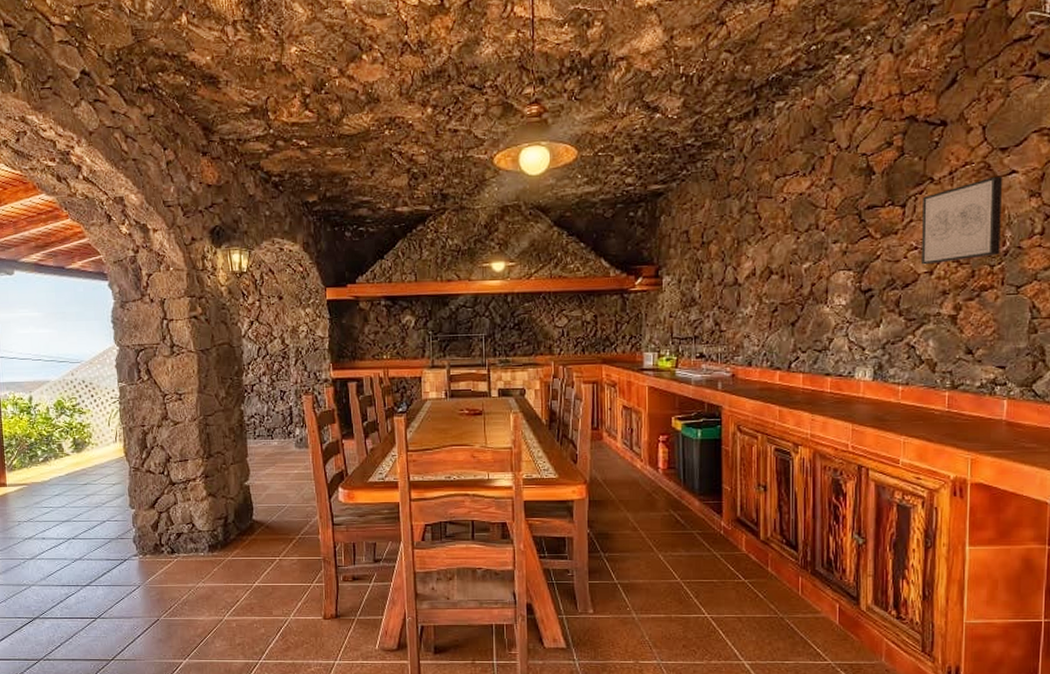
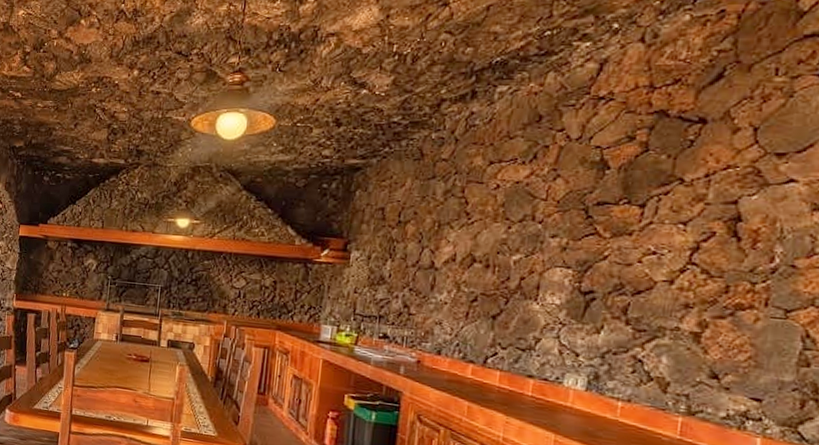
wall art: present [922,176,1002,265] -> none [660,183,776,273]

